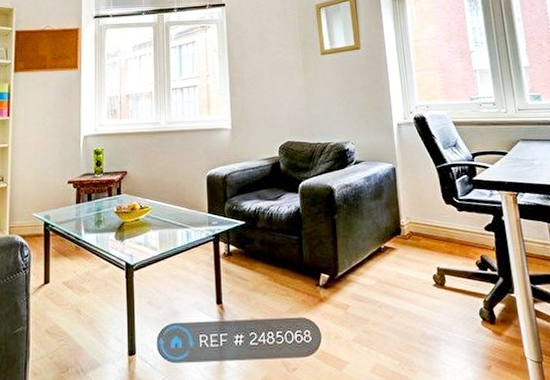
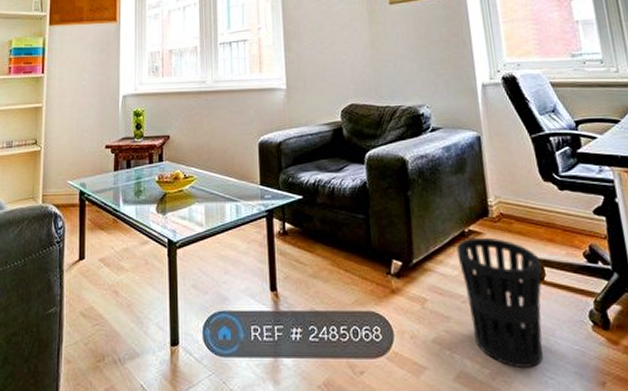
wastebasket: none [374,252,443,358] -> present [456,237,543,368]

